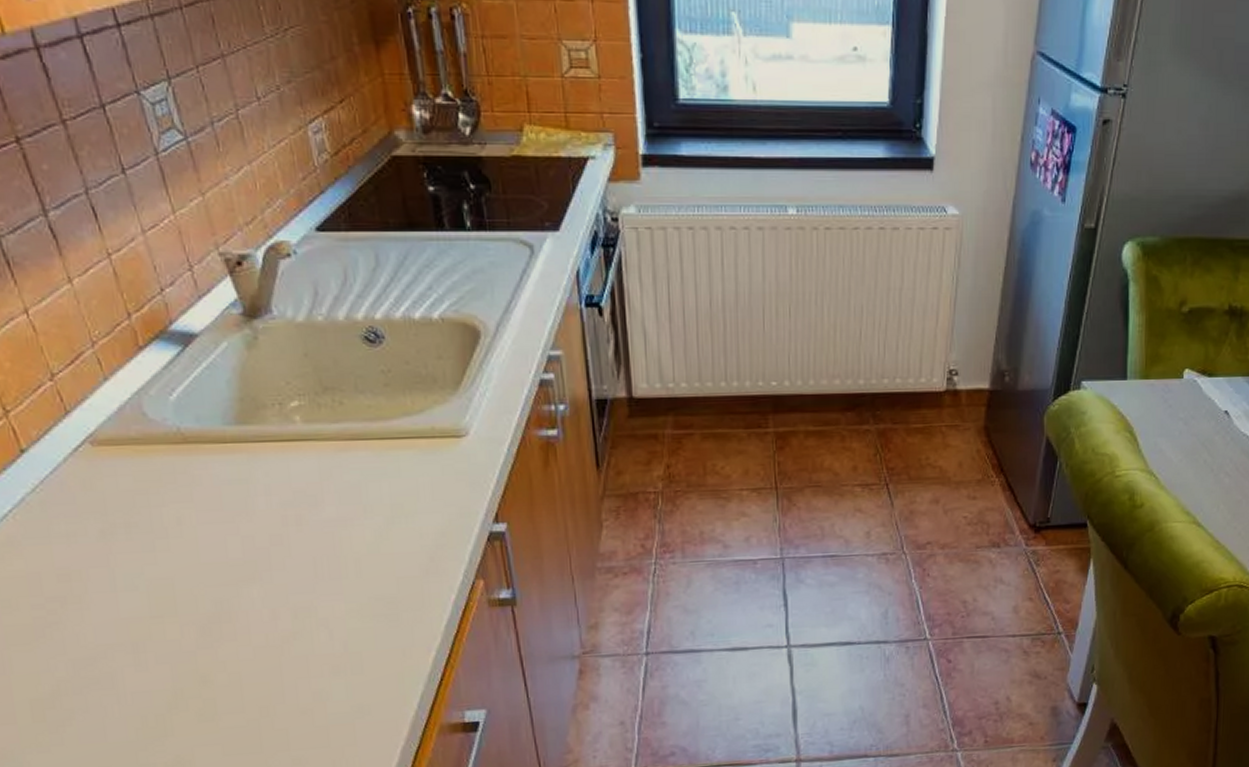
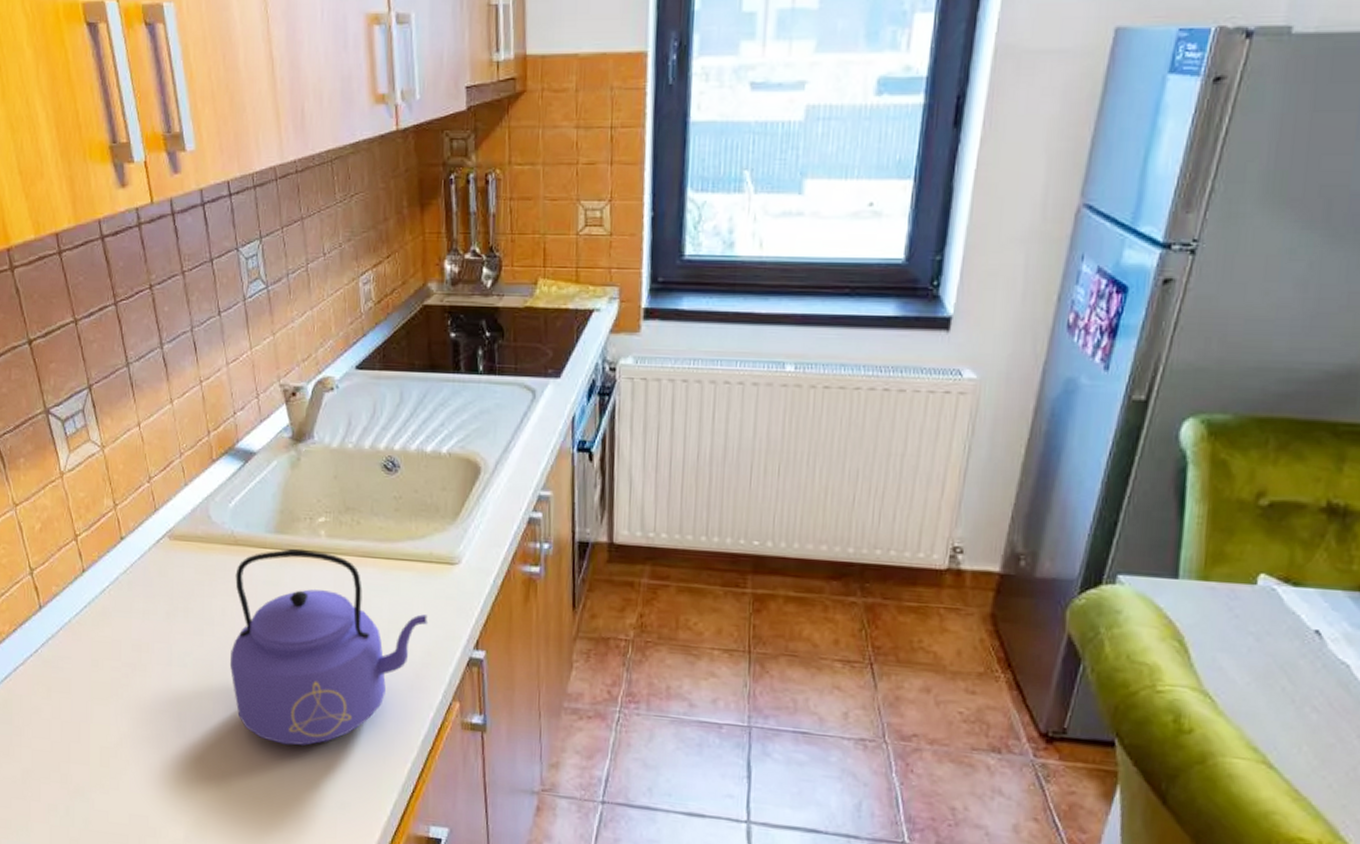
kettle: none [189,439,439,657] -> present [229,548,429,746]

